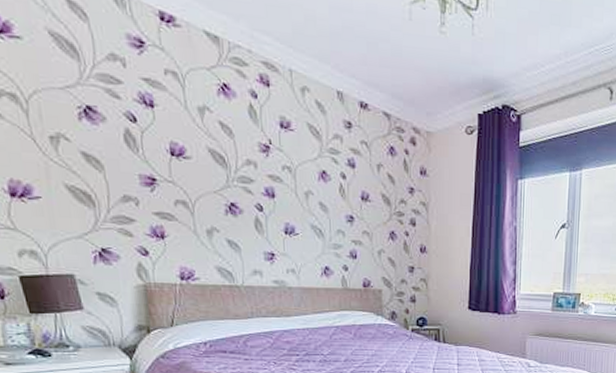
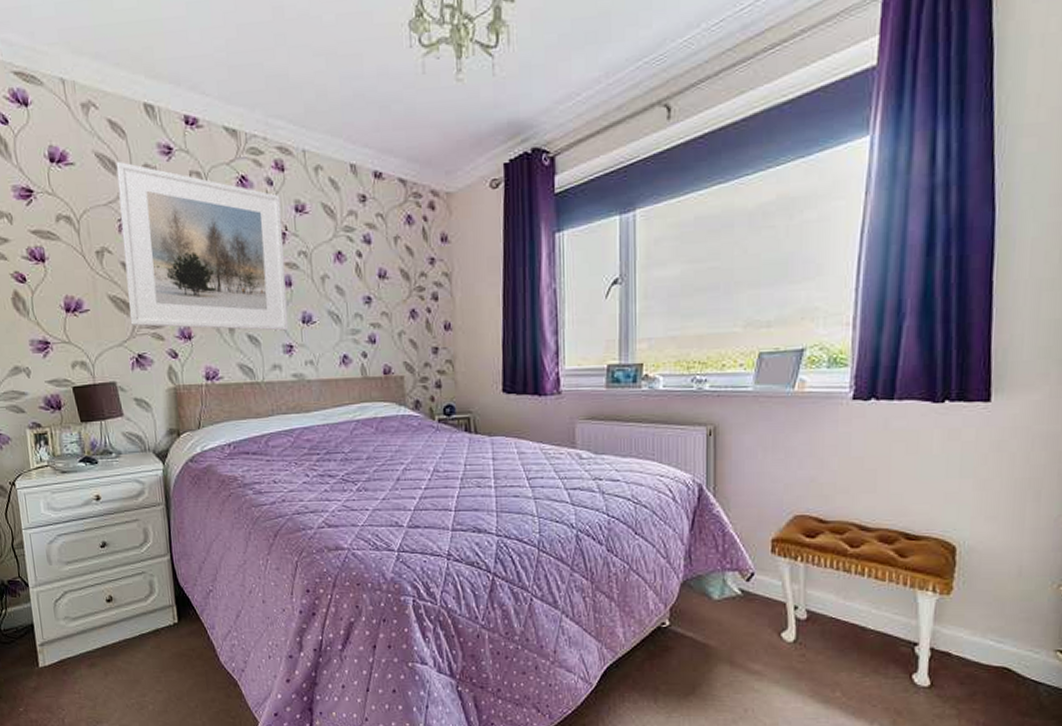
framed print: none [75,45,271,239] -> present [116,162,289,331]

